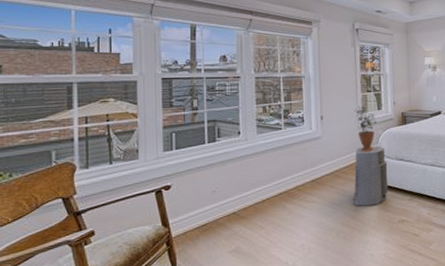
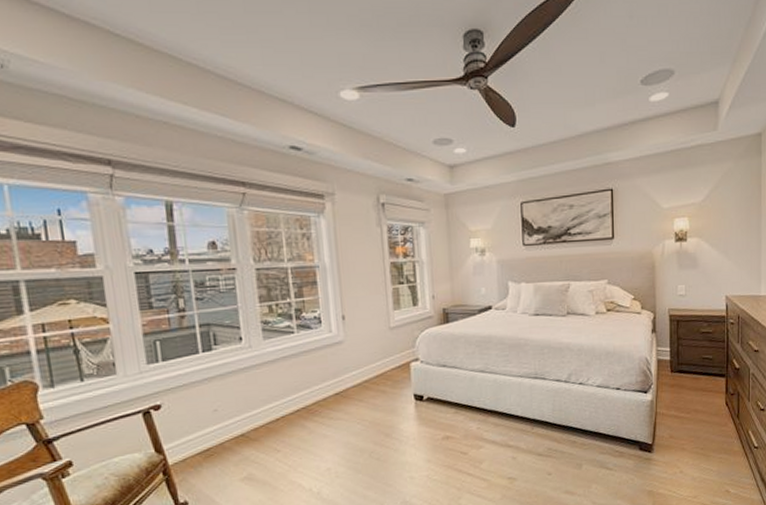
air purifier: present [353,146,389,207] -> none [386,350,429,423]
potted plant: present [354,105,377,153] -> none [384,301,412,359]

